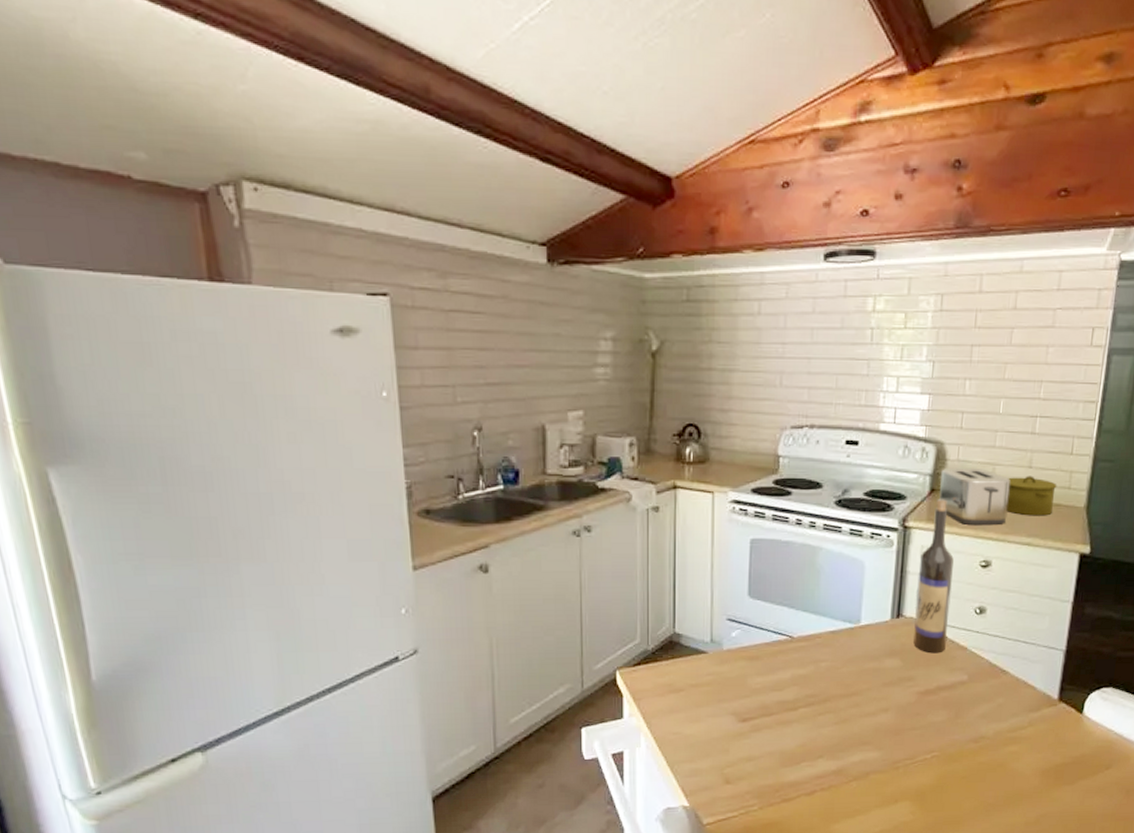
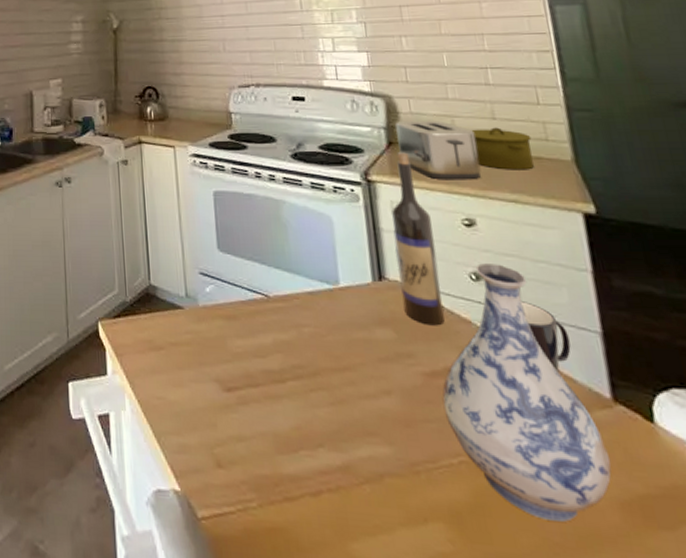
vase: none [928,599,1045,789] -> present [442,263,612,522]
mug: none [1010,629,1040,683] -> present [521,301,571,373]

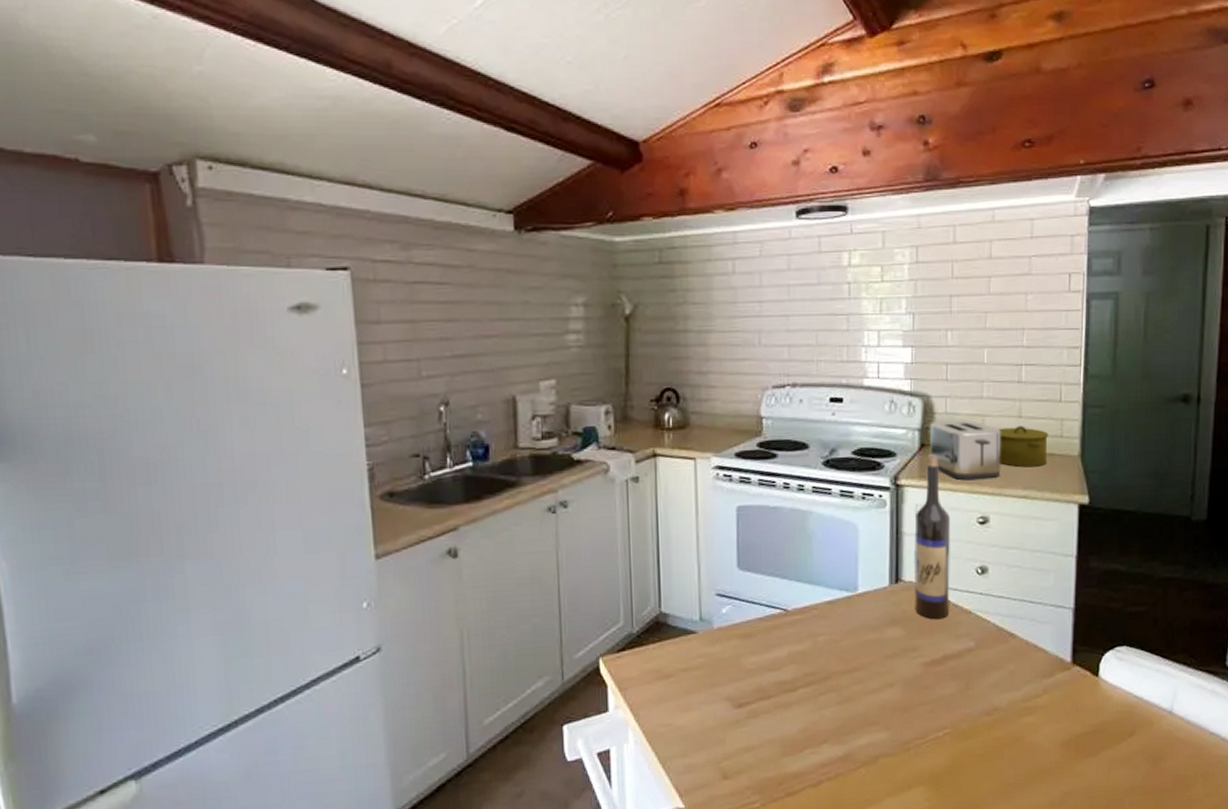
vase: present [442,263,612,522] -> none [937,557,1062,767]
mug: present [521,301,571,373] -> none [1015,588,1048,647]

